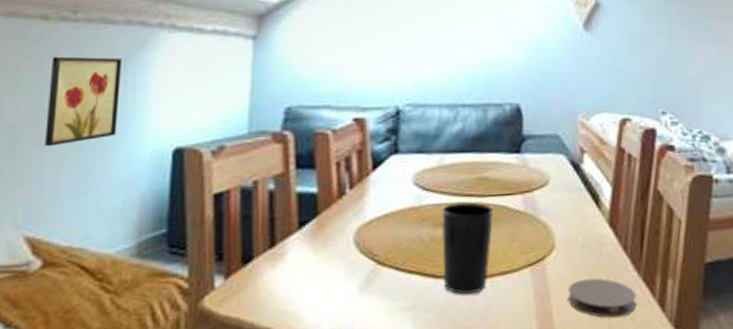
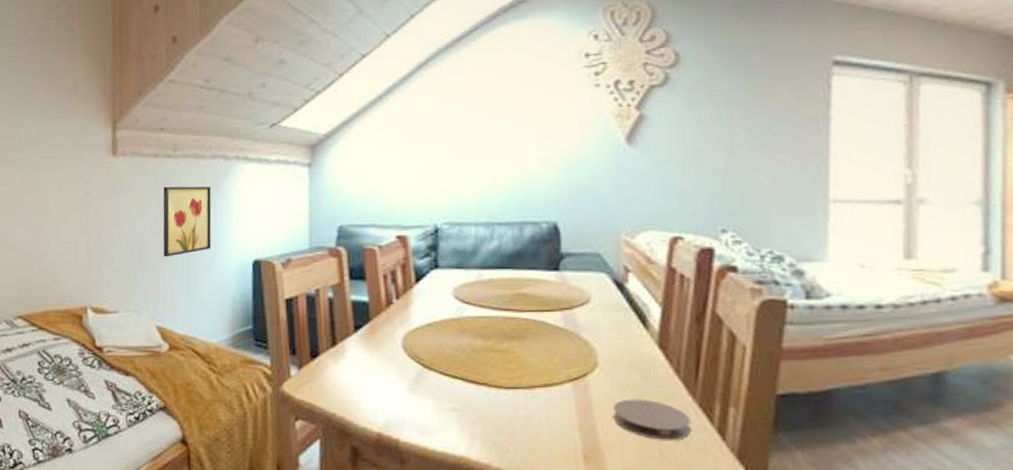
cup: present [442,201,494,295] -> none [481,315,533,403]

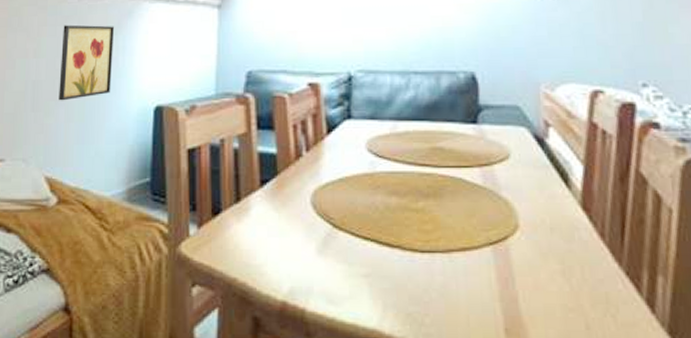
coaster: present [613,399,691,440] -> none [535,265,619,313]

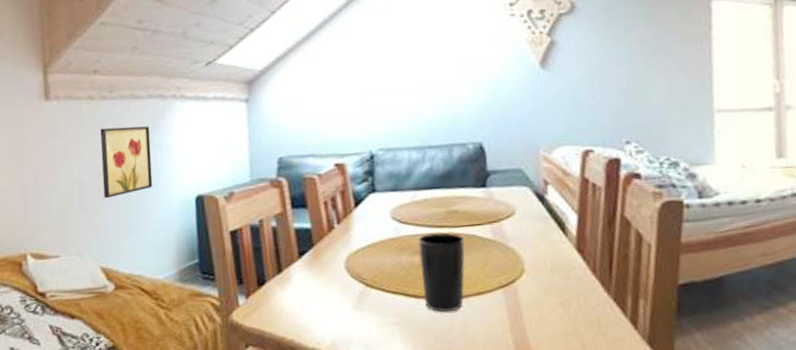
cup: none [396,171,450,268] -> present [418,232,465,313]

